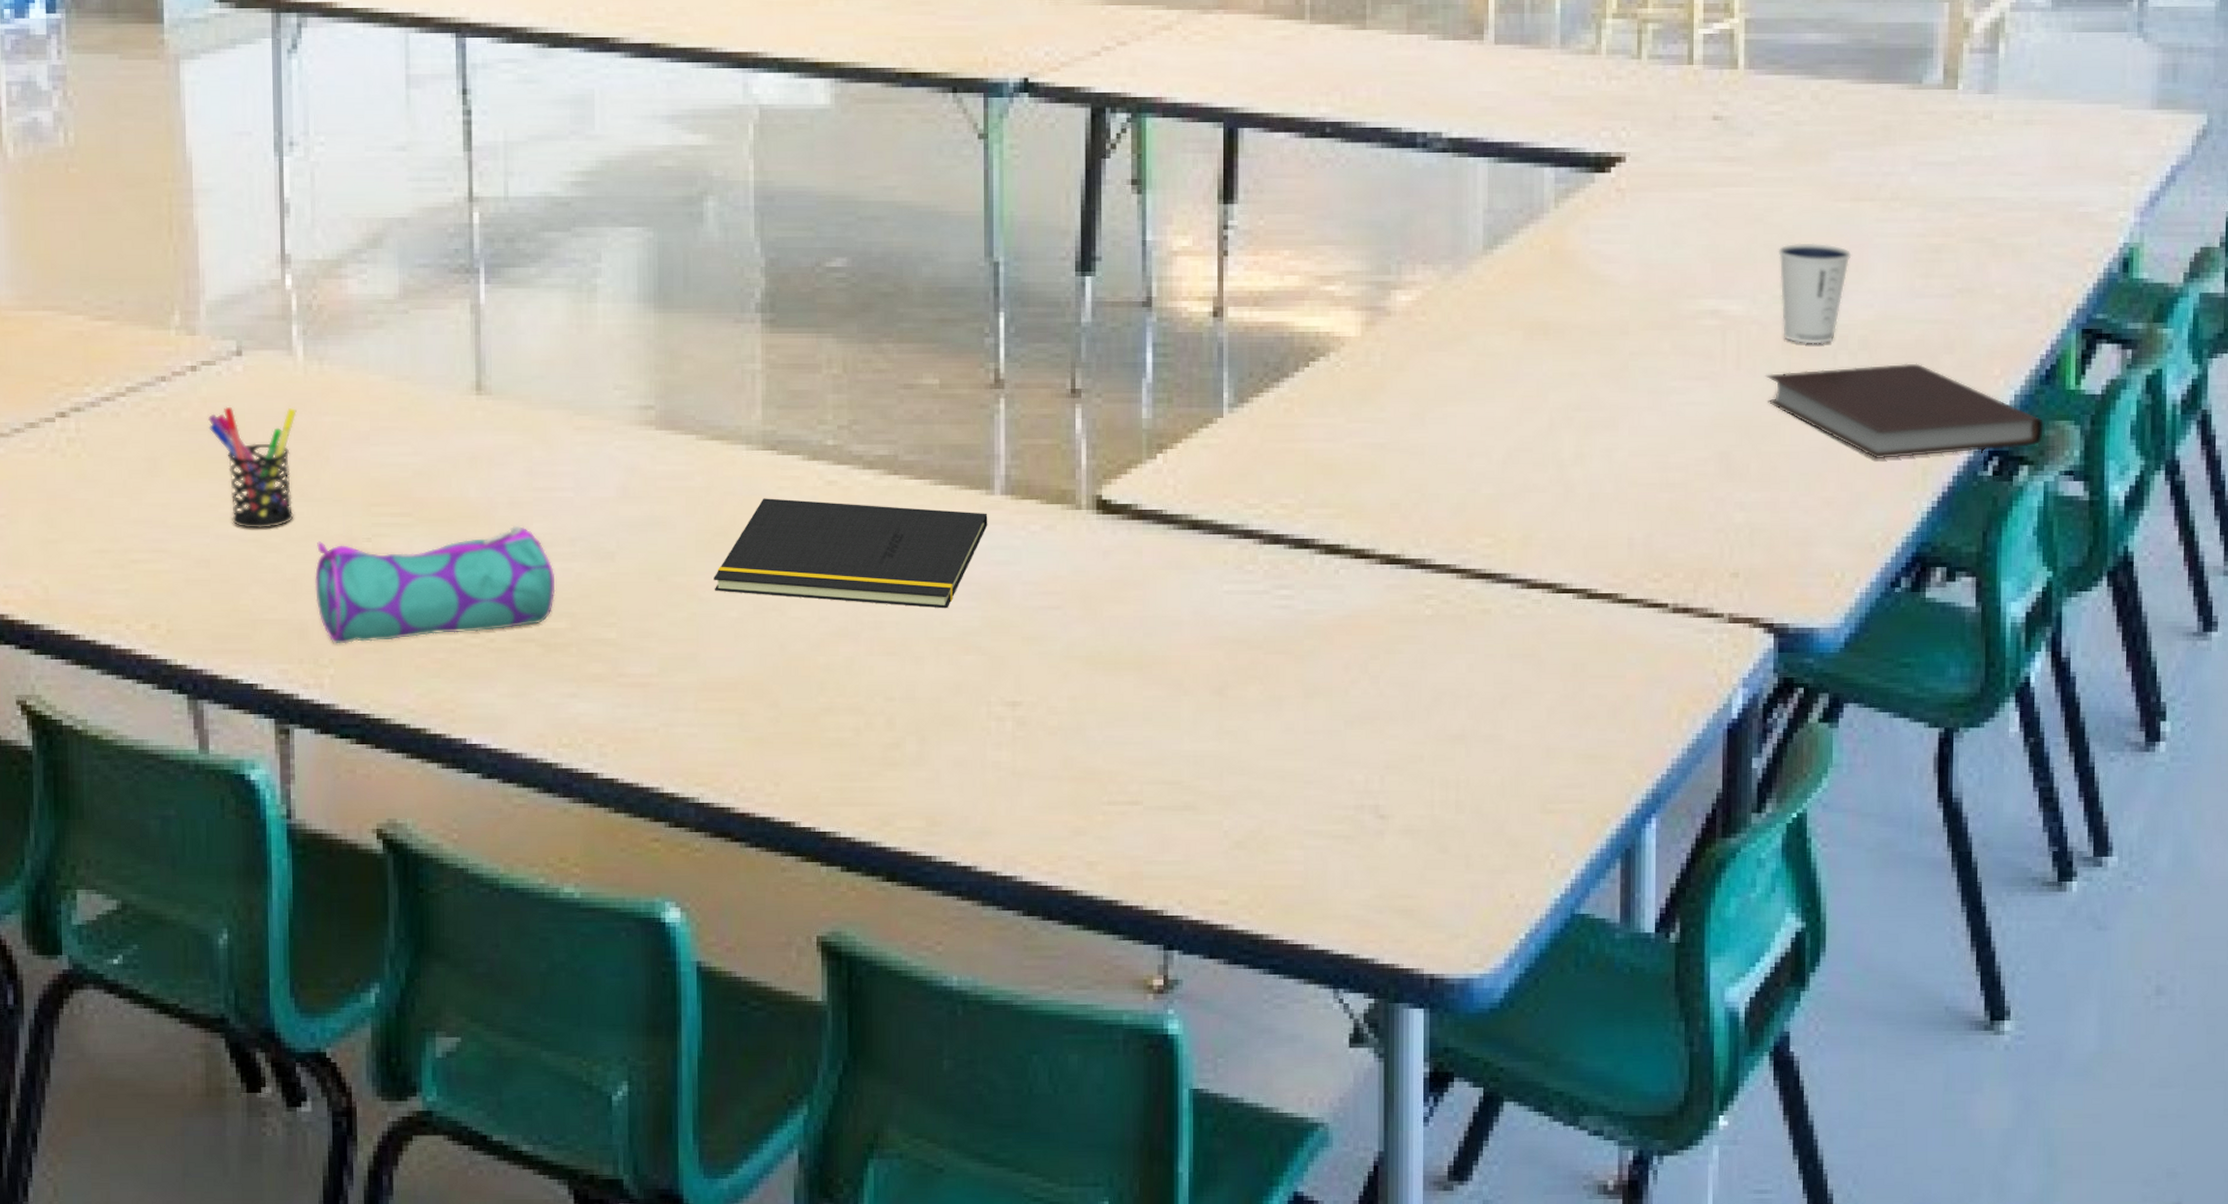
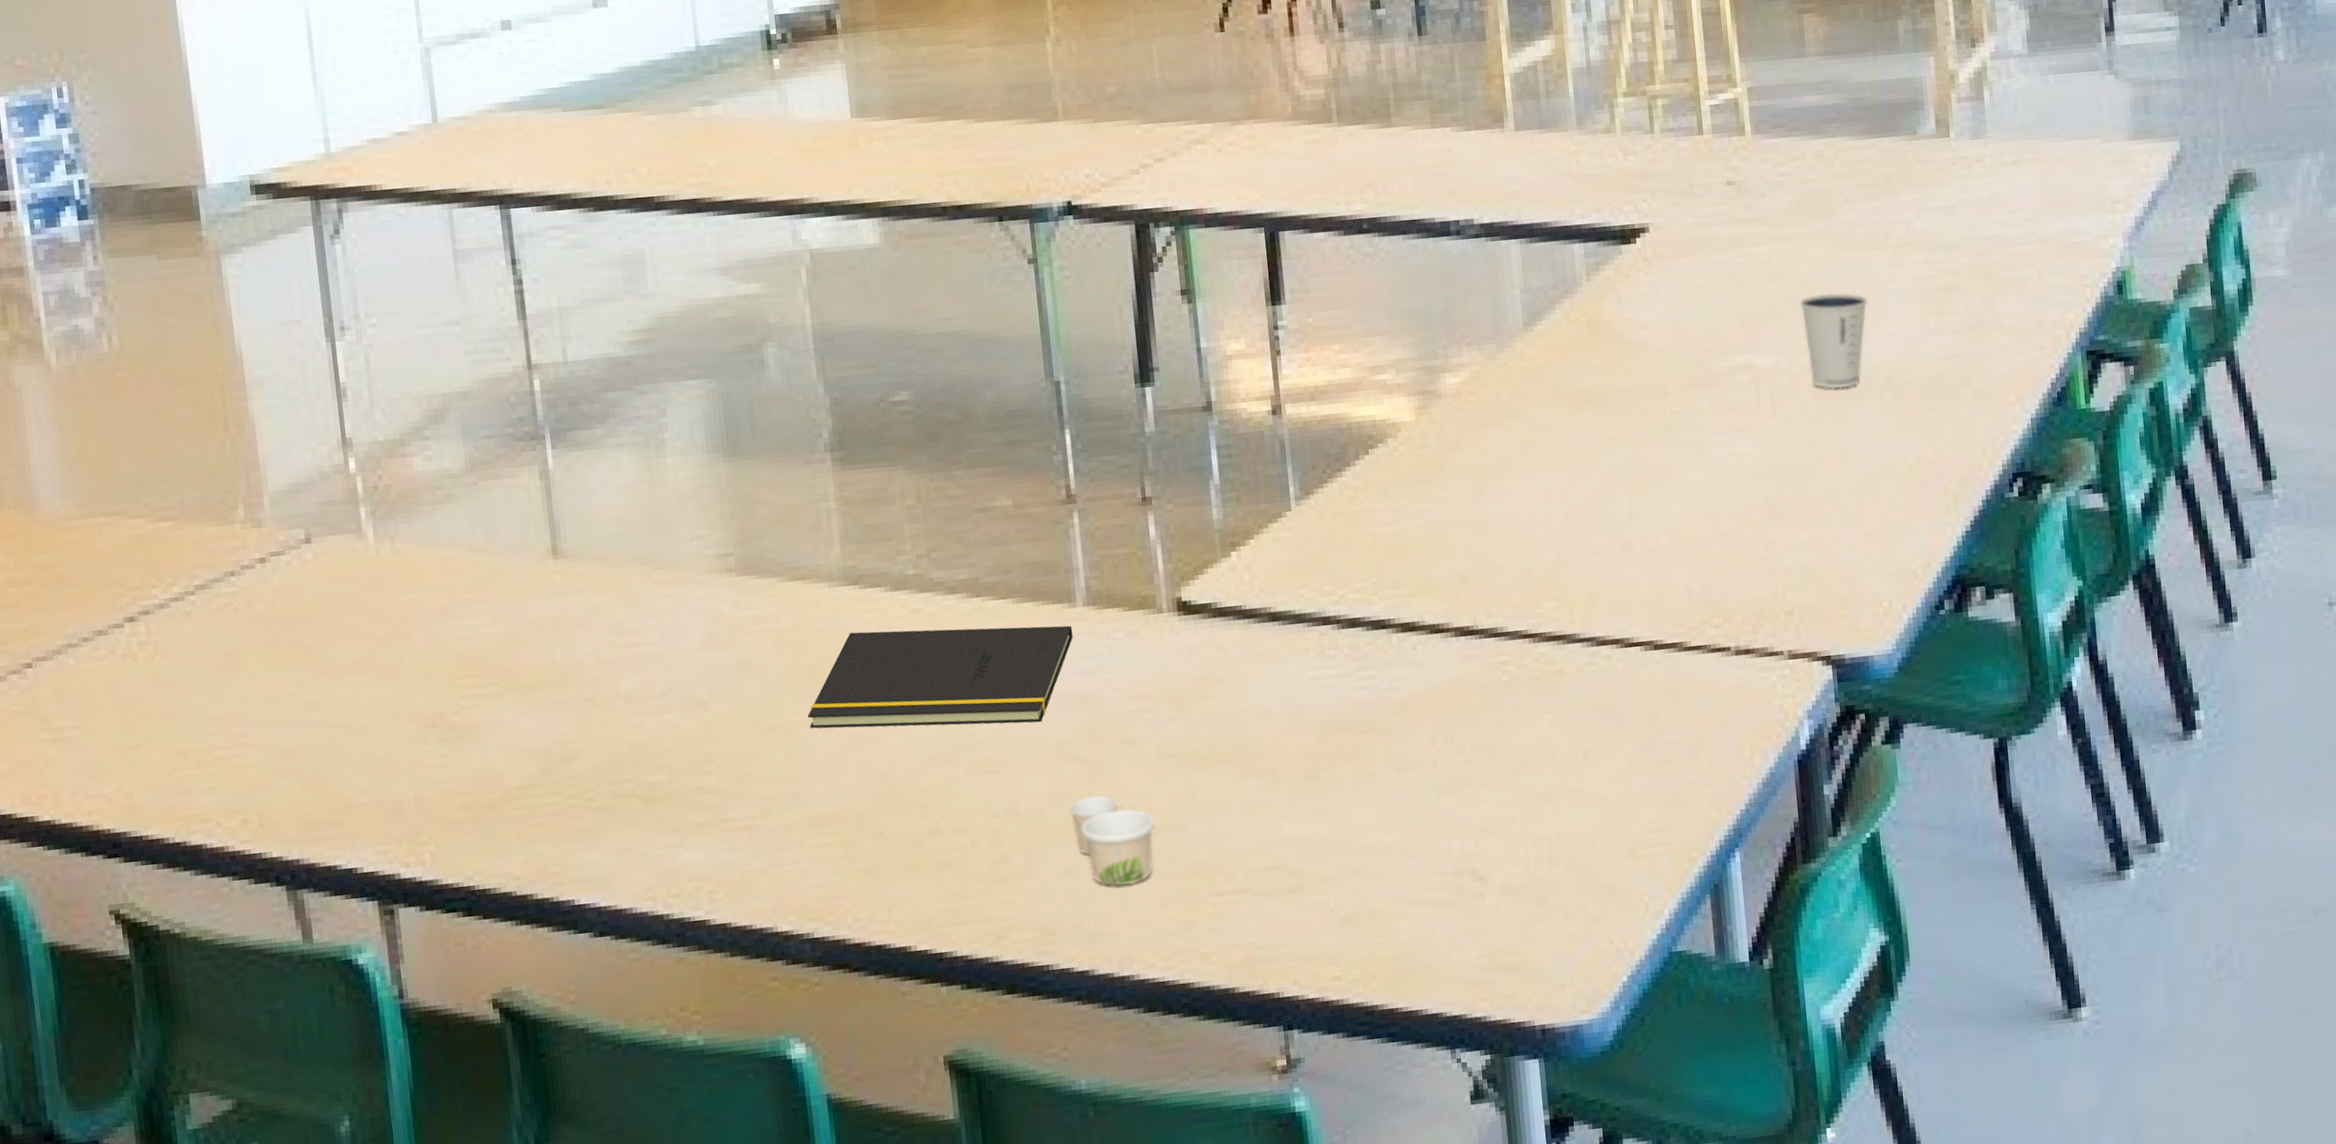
pen holder: present [207,406,297,529] -> none [281,589,379,715]
pencil case: present [315,525,556,644] -> none [405,683,651,820]
paper cup: none [966,689,1053,784] -> present [1068,795,1155,886]
notebook: present [1764,363,2044,460] -> none [1799,397,2061,492]

